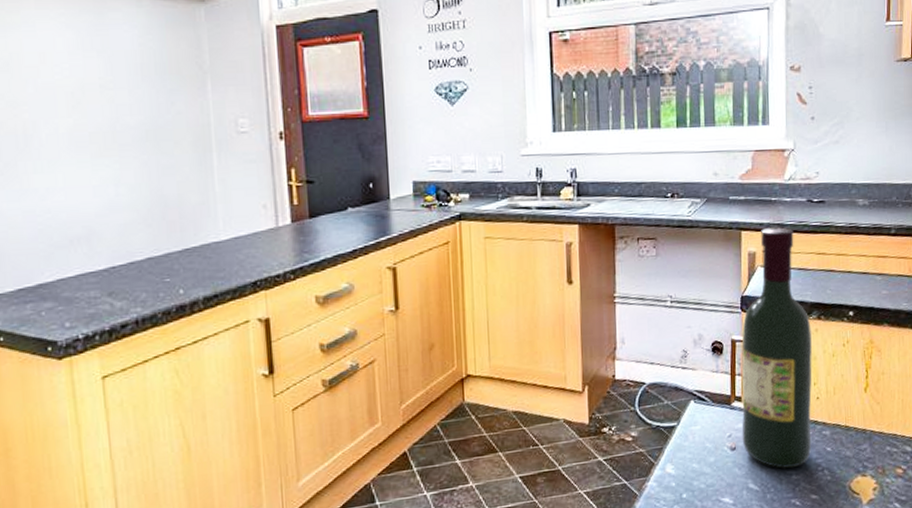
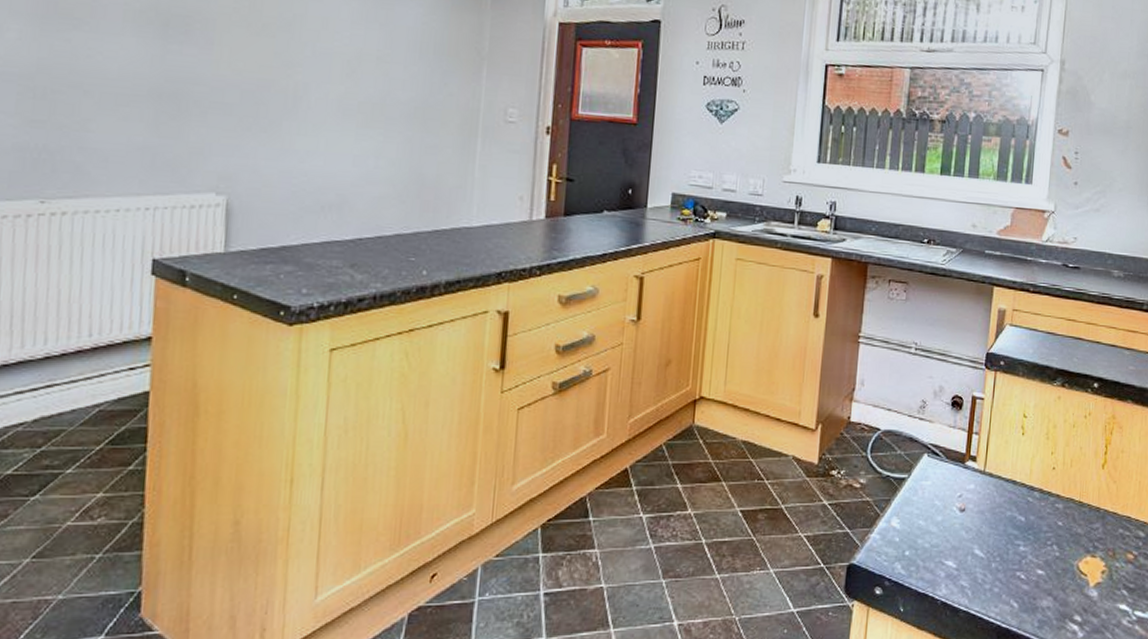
wine bottle: present [741,227,812,469] -> none [972,287,1054,539]

